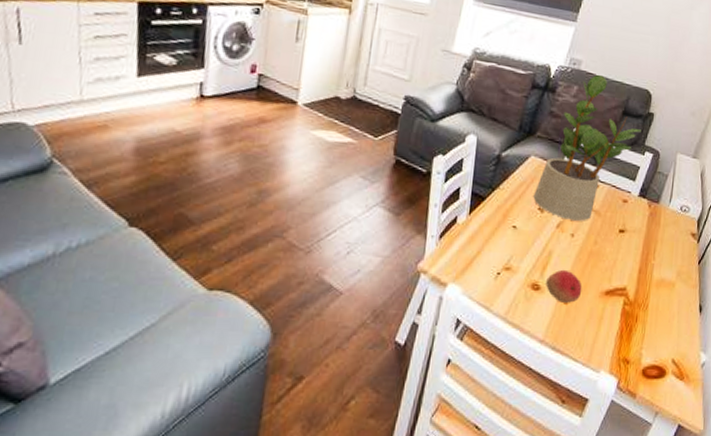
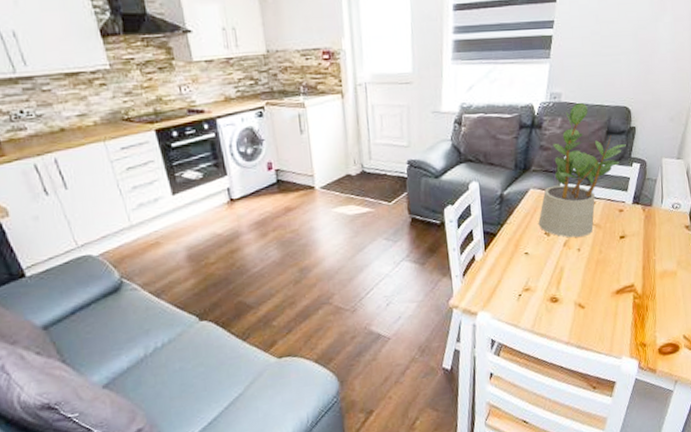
fruit: present [546,269,582,303] -> none [562,280,595,308]

